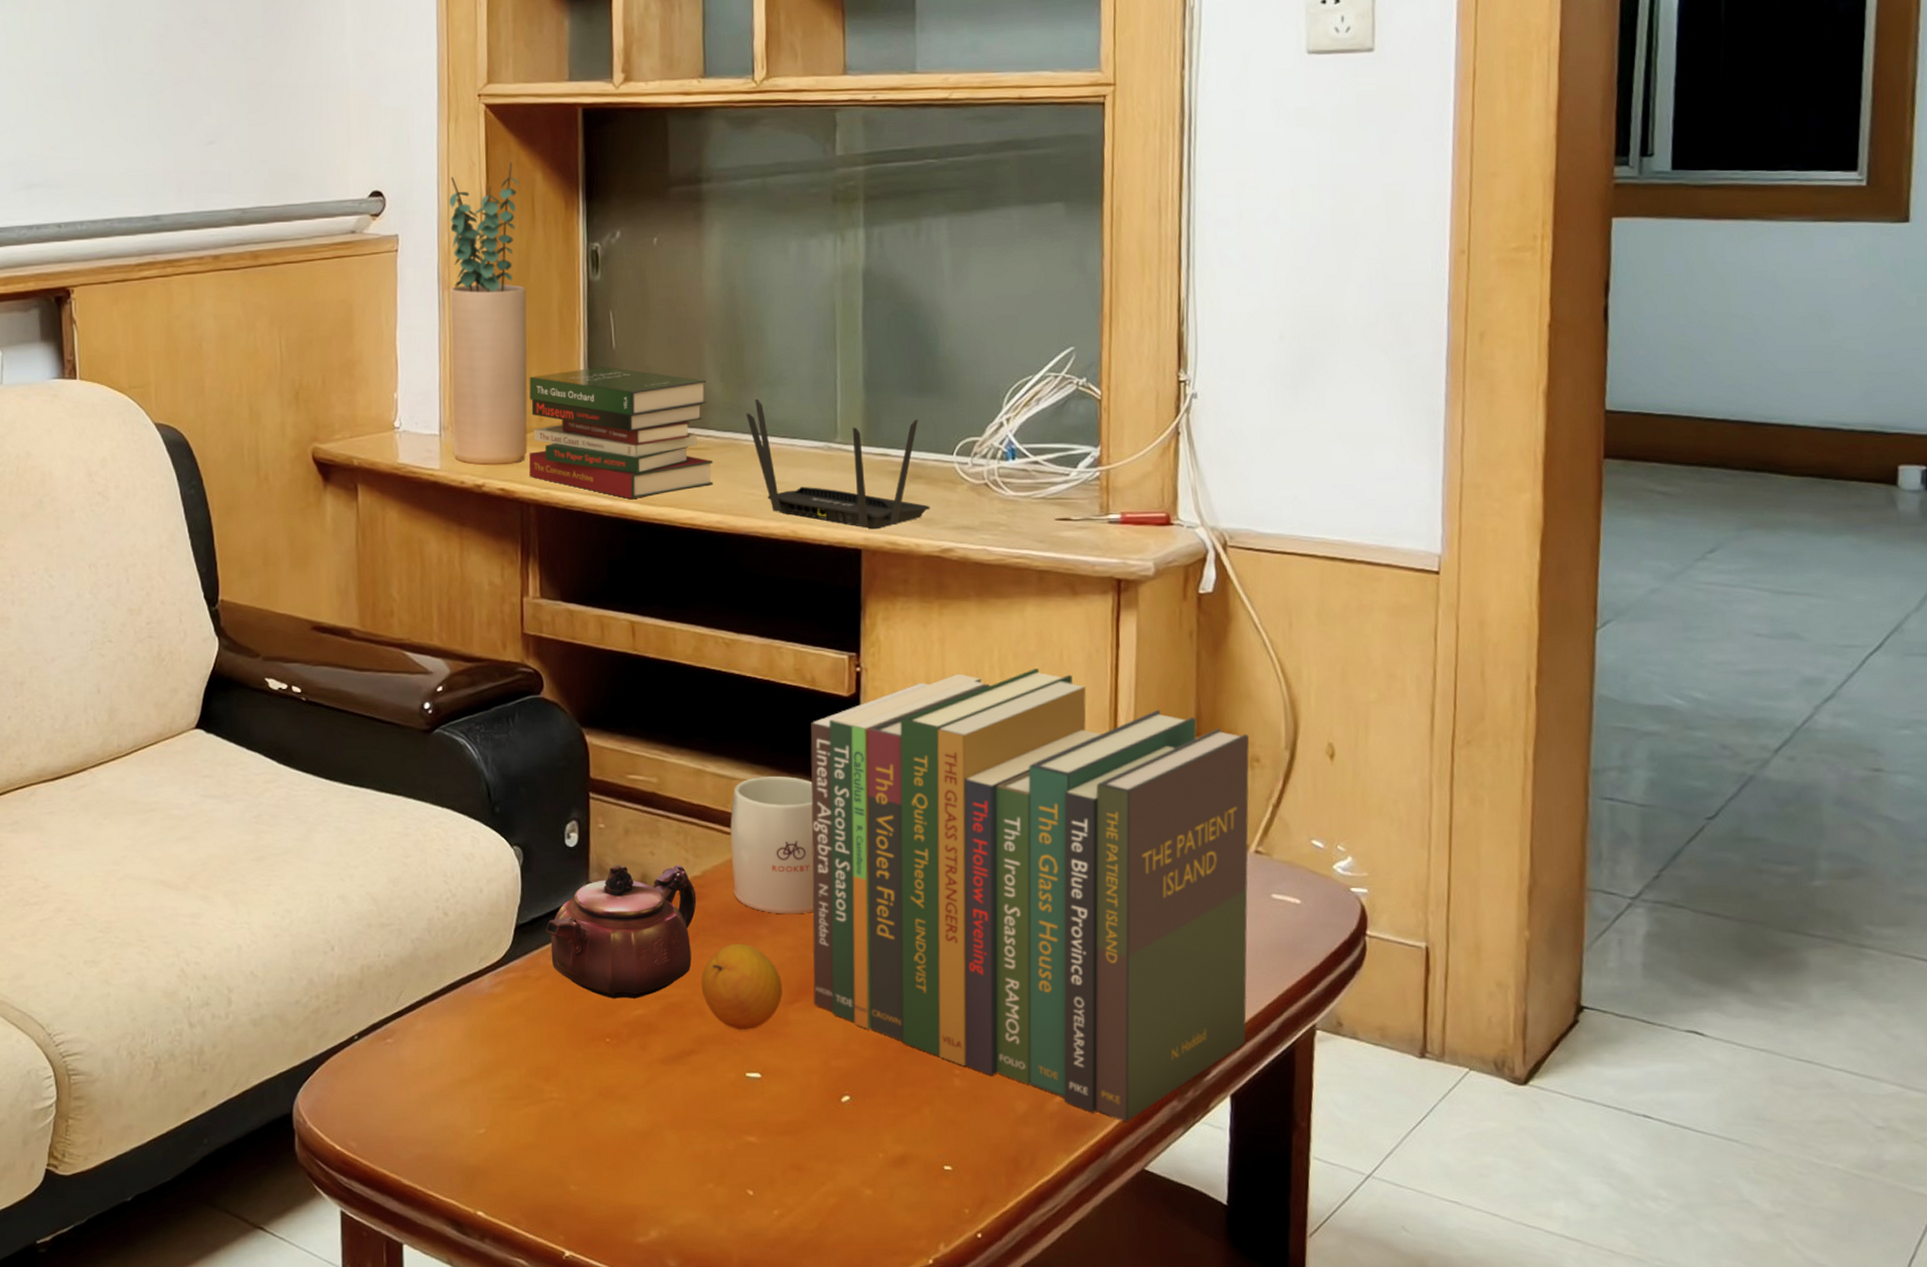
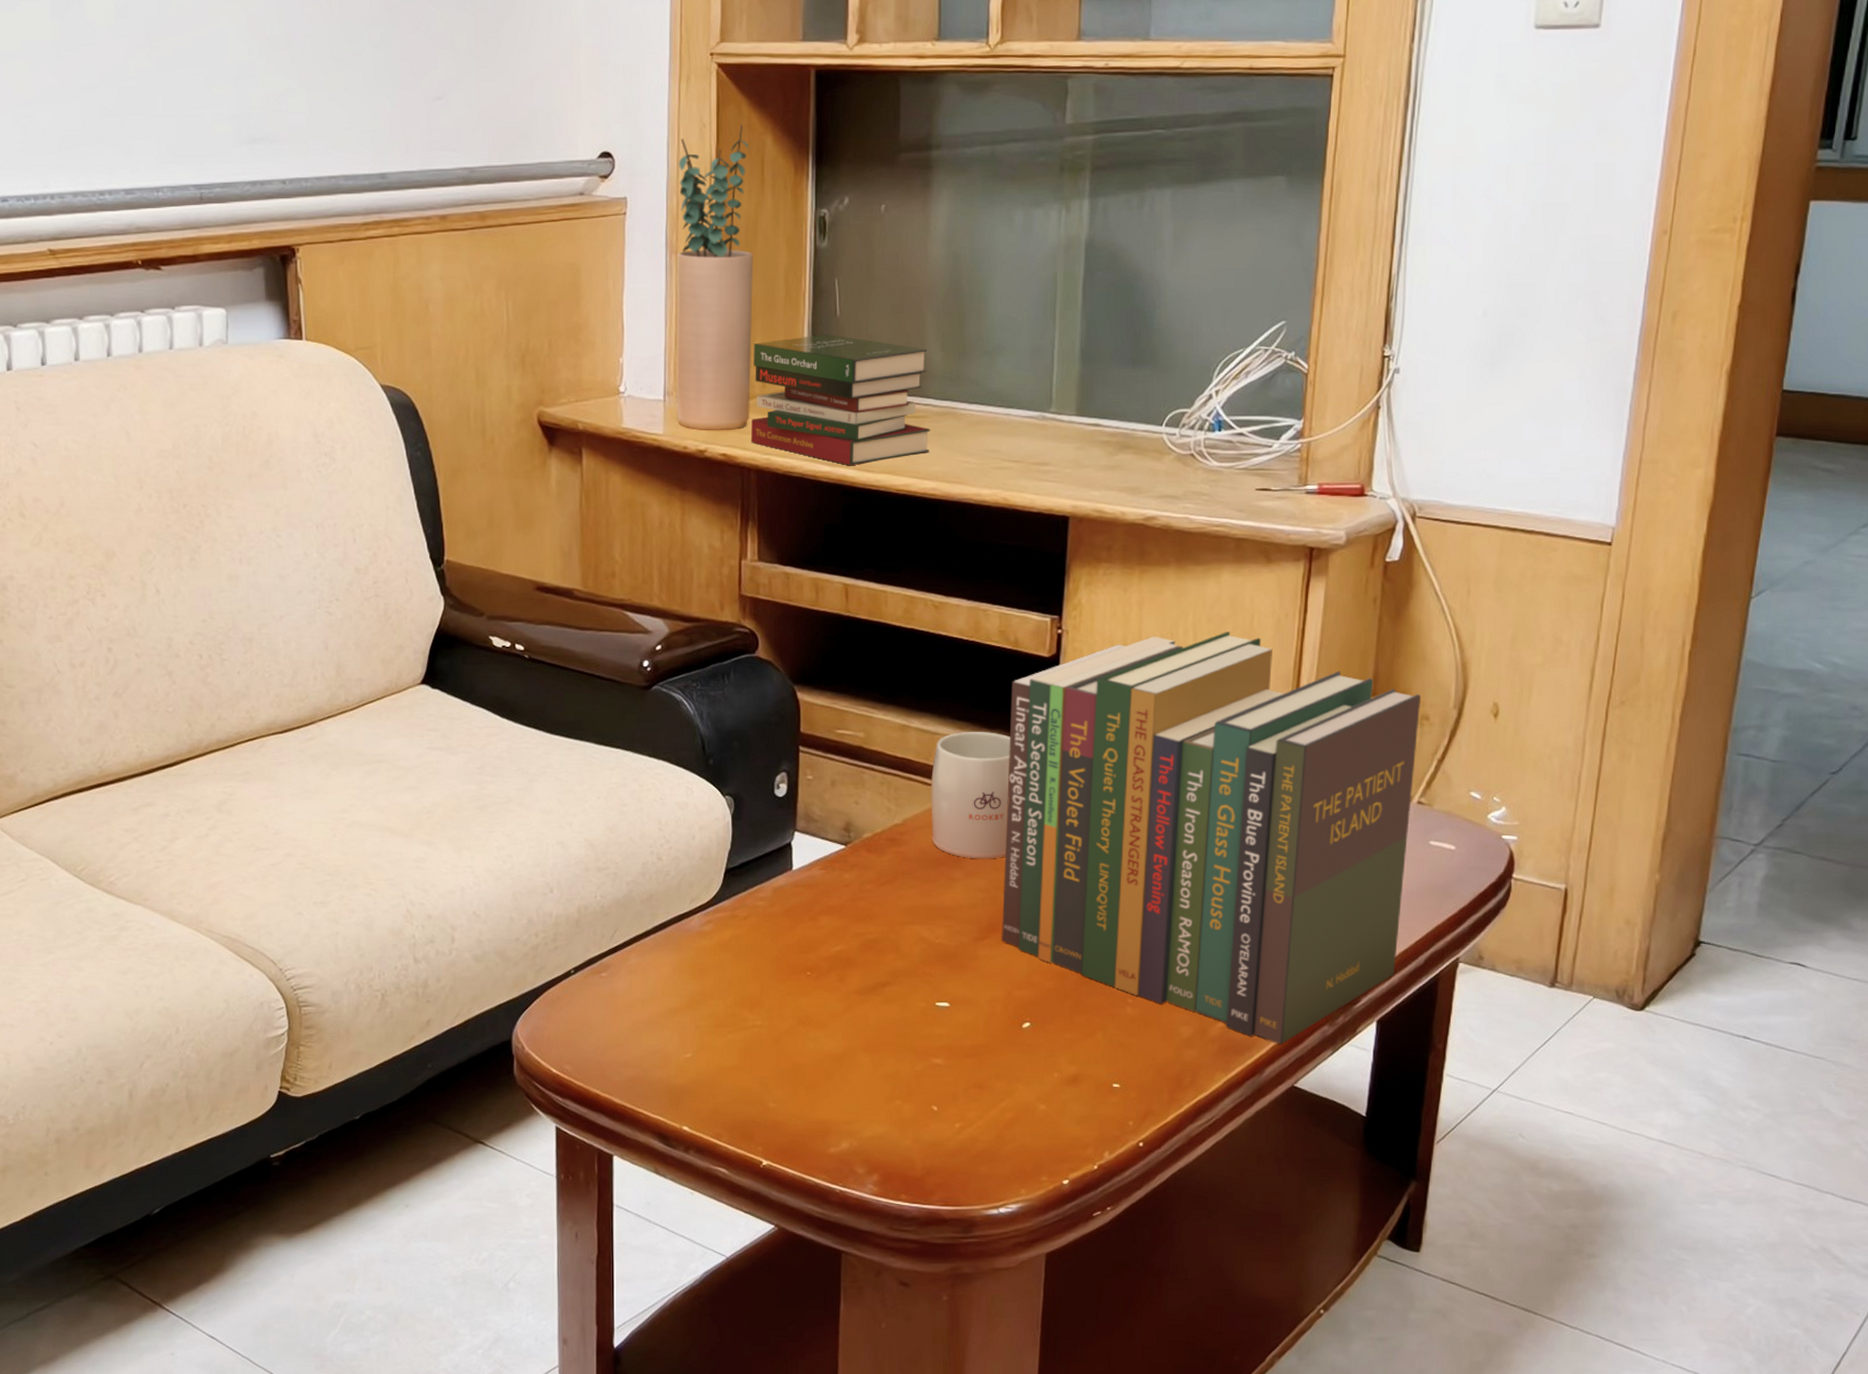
teapot: present [545,864,697,998] -> none [753,812,897,936]
fruit: present [701,943,782,1030] -> none [898,885,973,964]
wifi router: present [745,399,930,530] -> none [964,369,1137,498]

